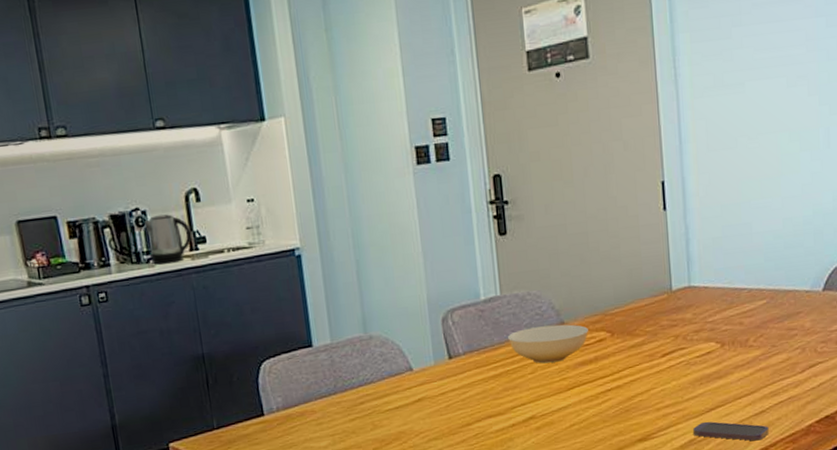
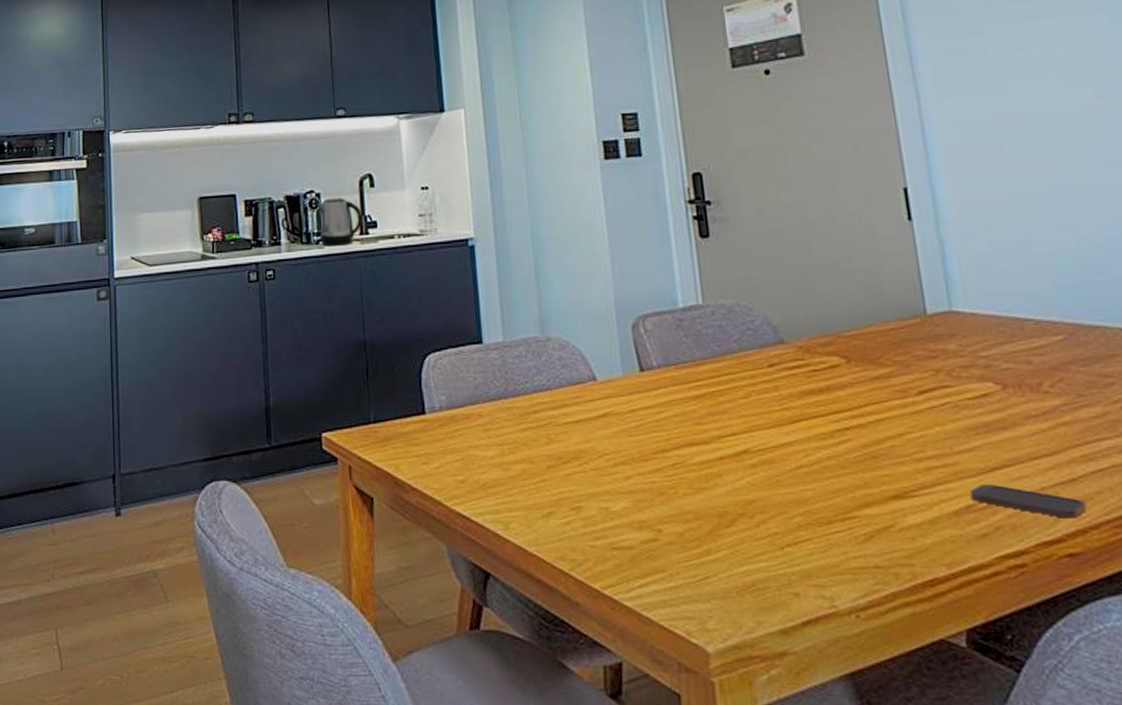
bowl: present [507,324,588,364] -> none [711,343,816,388]

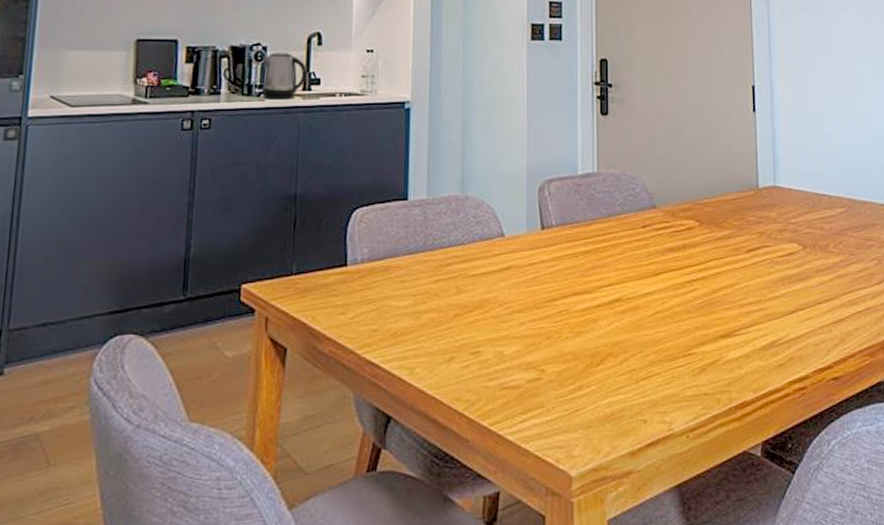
mobile phone: present [969,483,1086,518] -> none [774,324,848,350]

